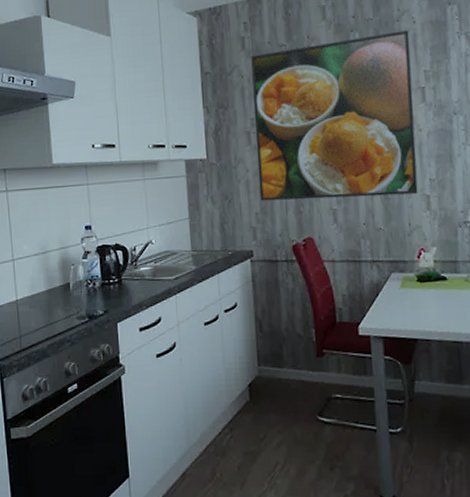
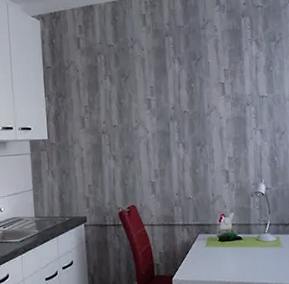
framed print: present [251,30,418,201] -> none [85,36,220,175]

